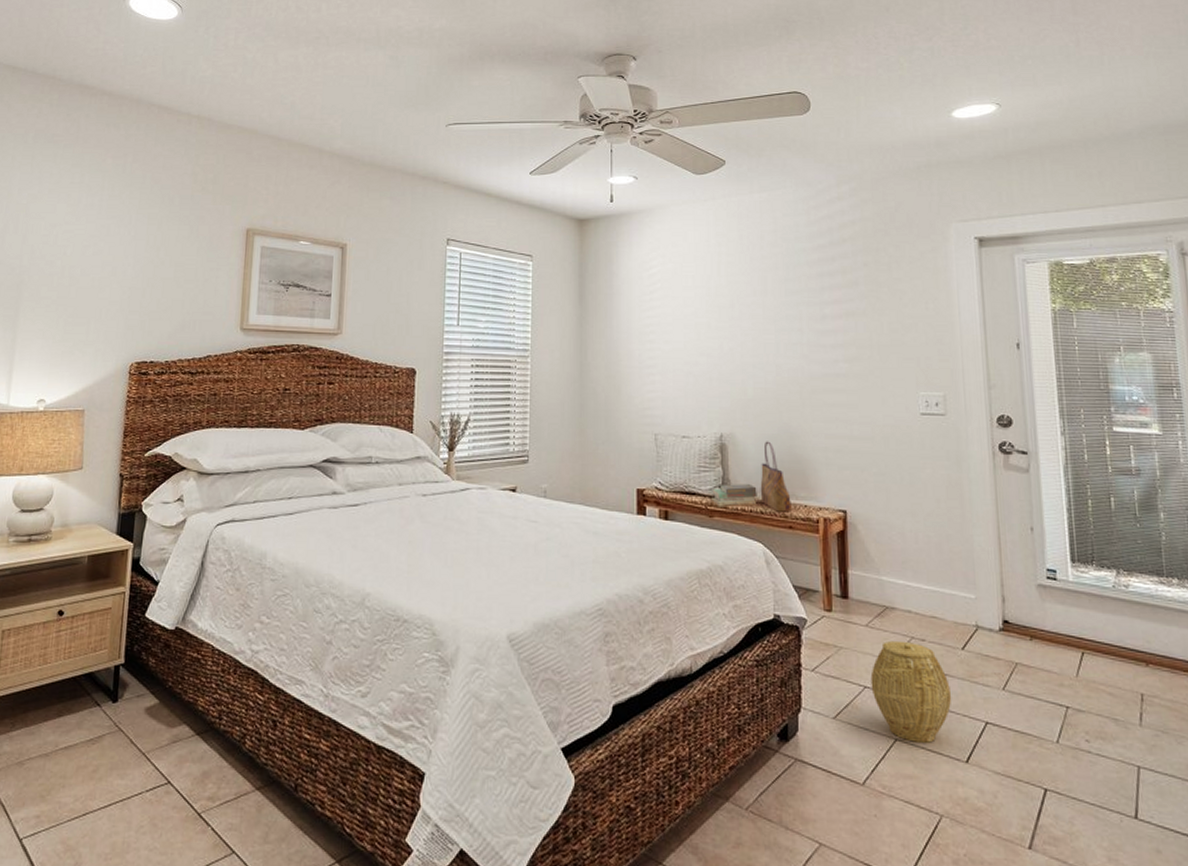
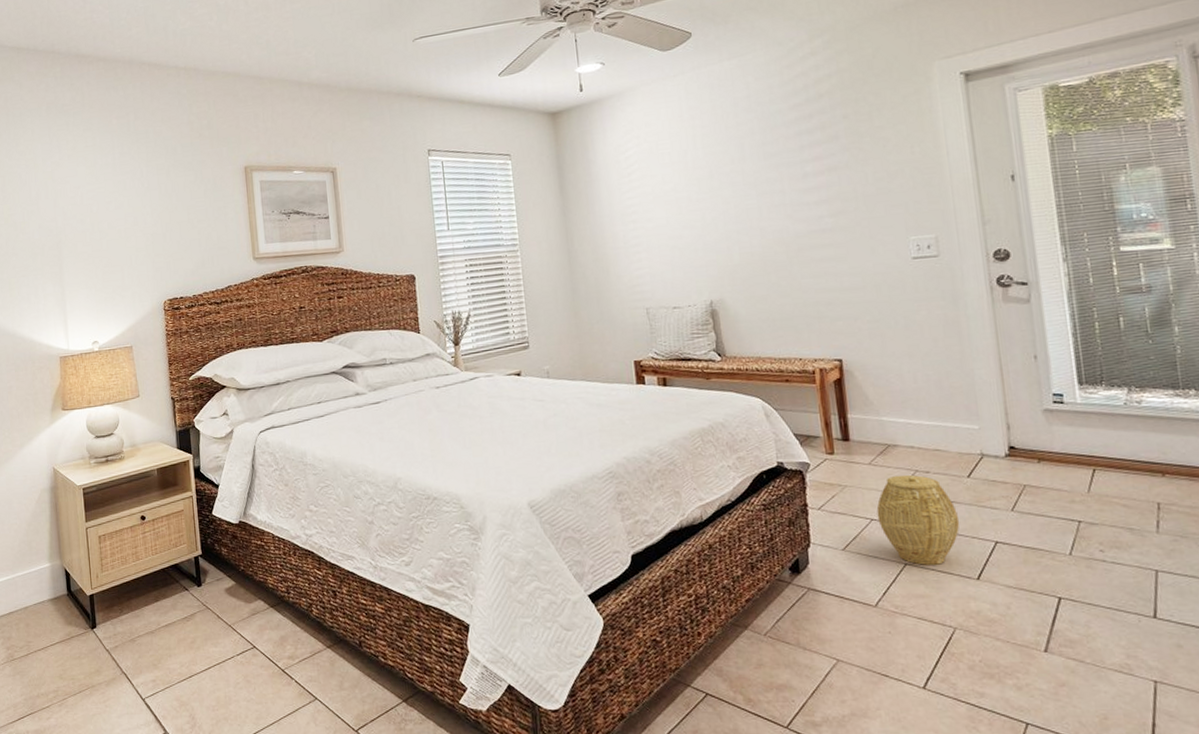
books: present [710,484,757,508] -> none [706,345,752,369]
tote bag: present [760,441,792,512] -> none [753,302,787,368]

